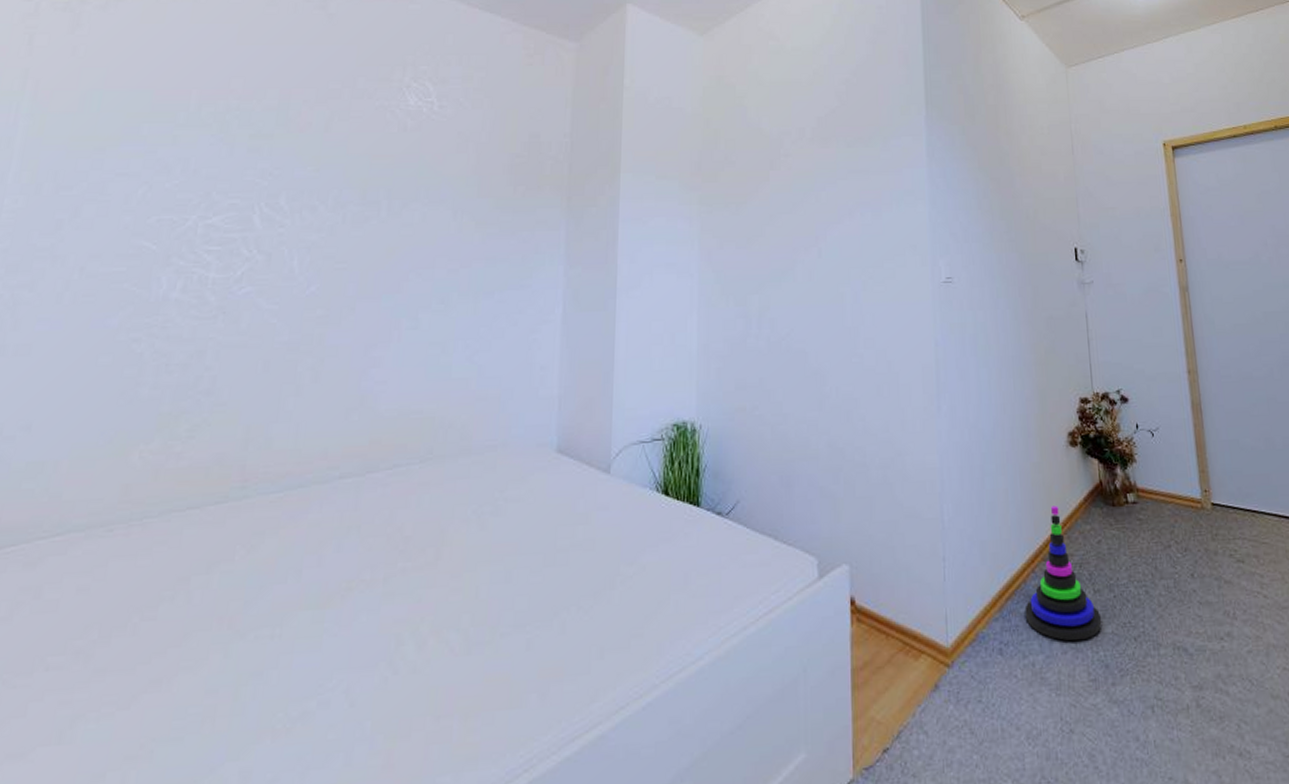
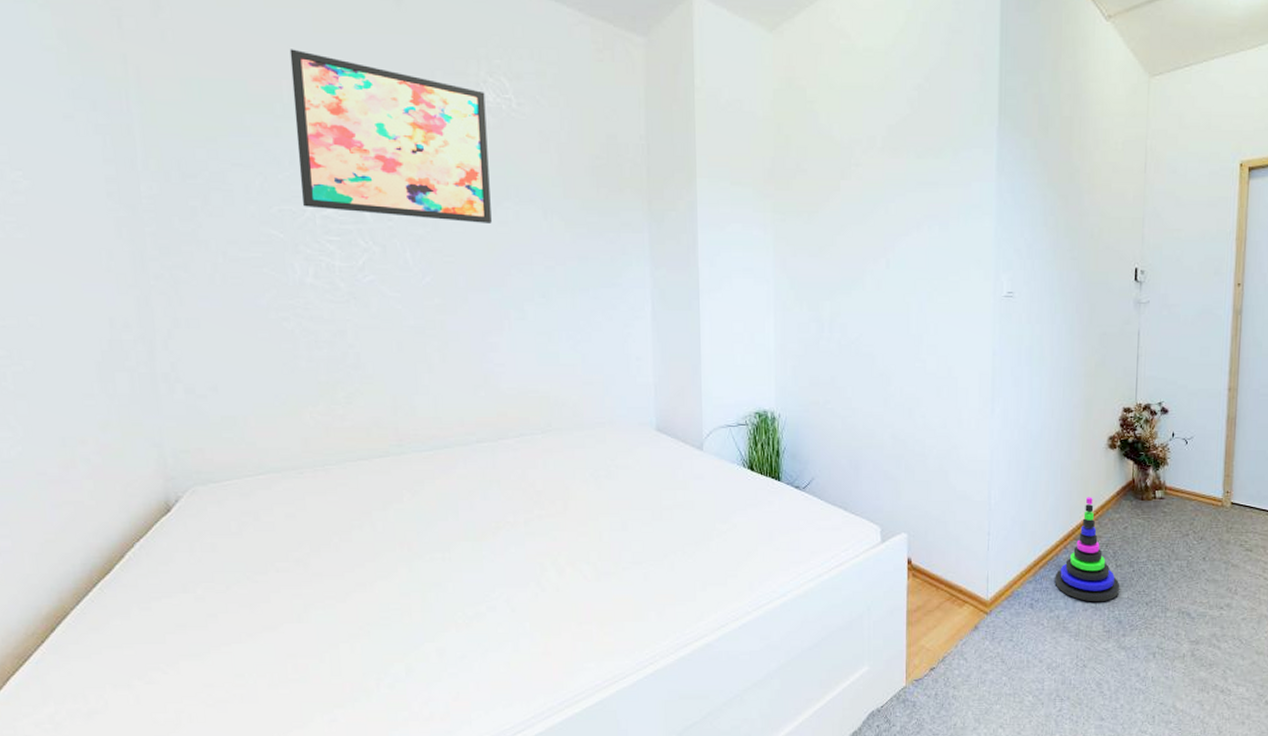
wall art: none [186,60,407,227] -> present [289,49,492,223]

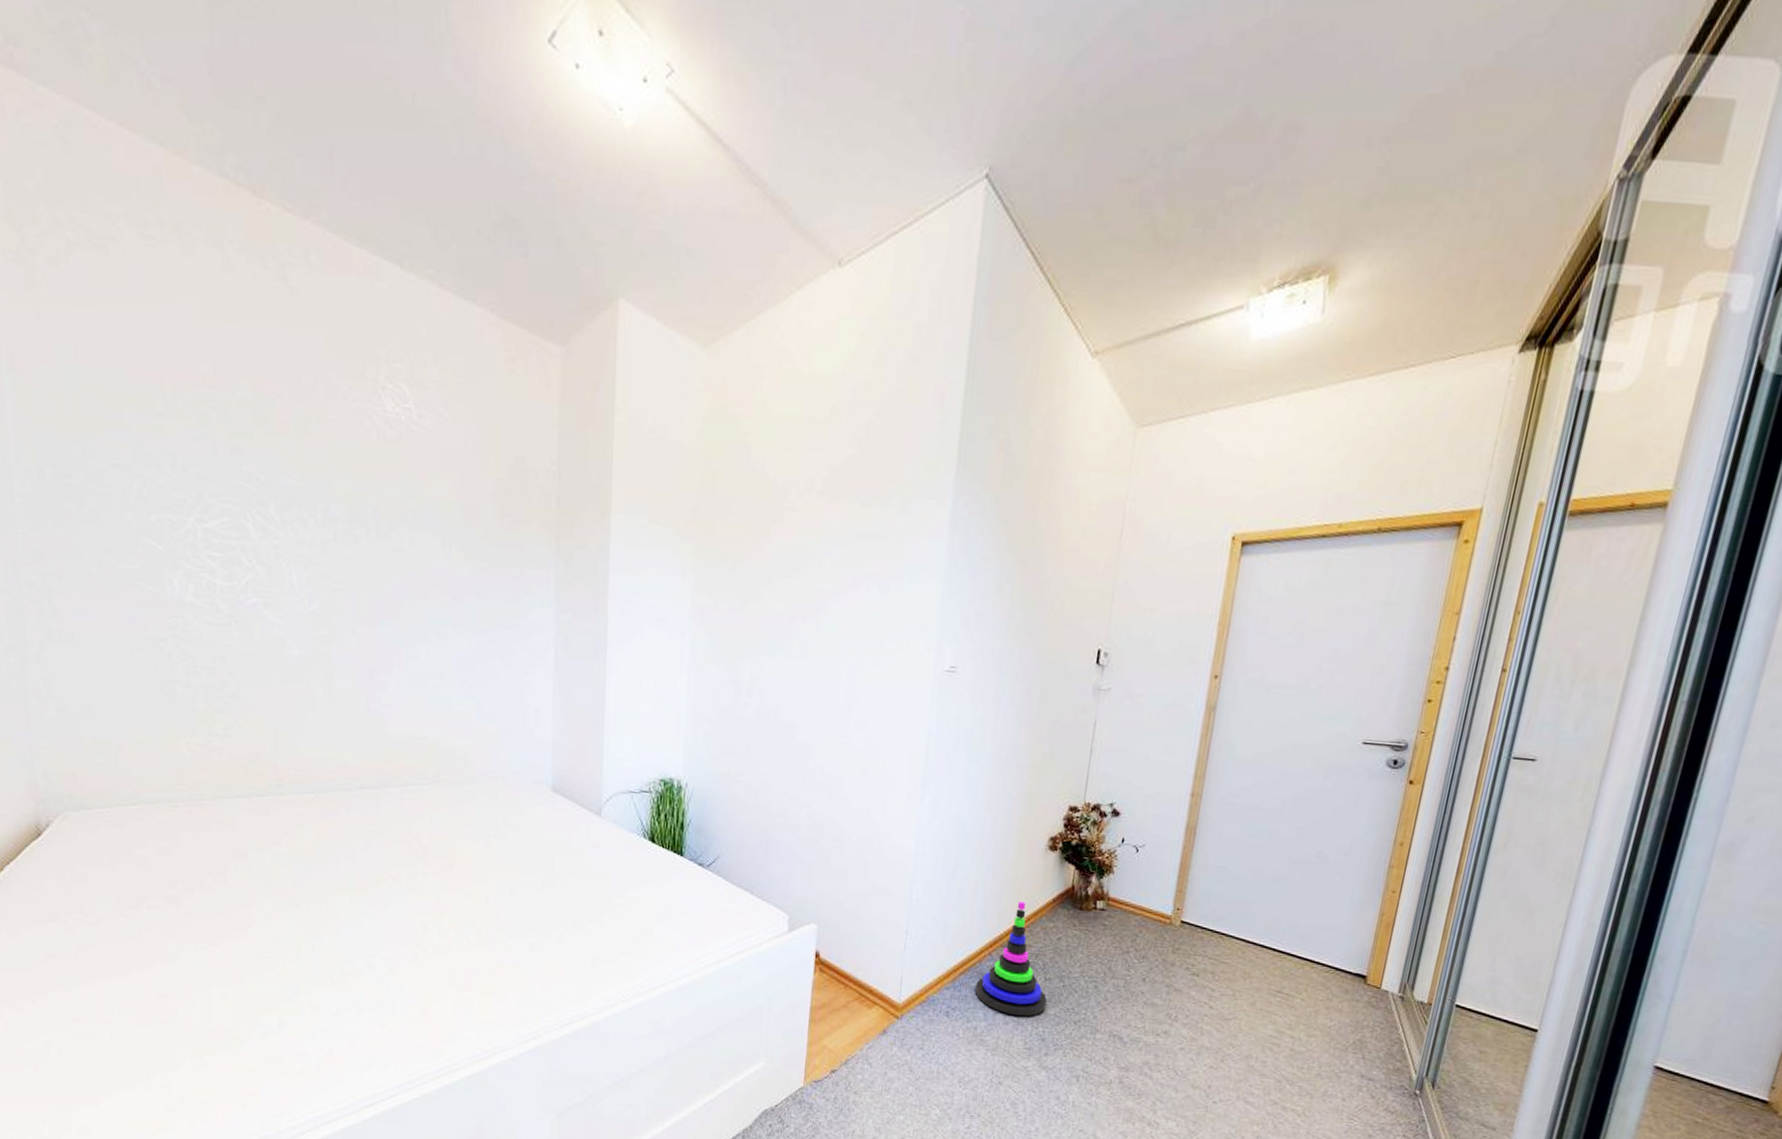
wall art: present [289,49,492,223] -> none [173,337,385,549]

